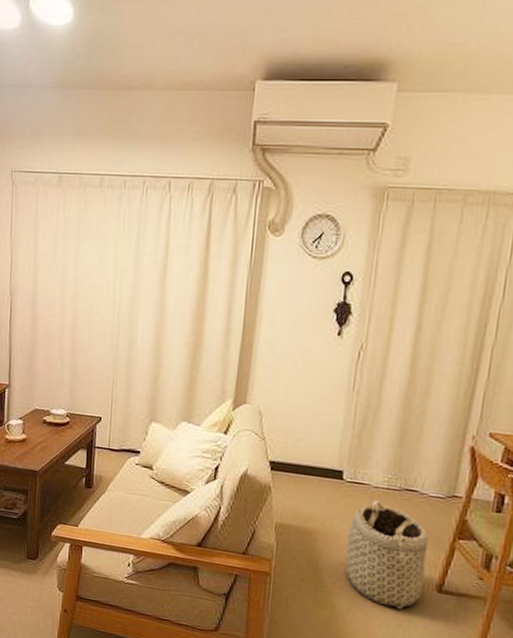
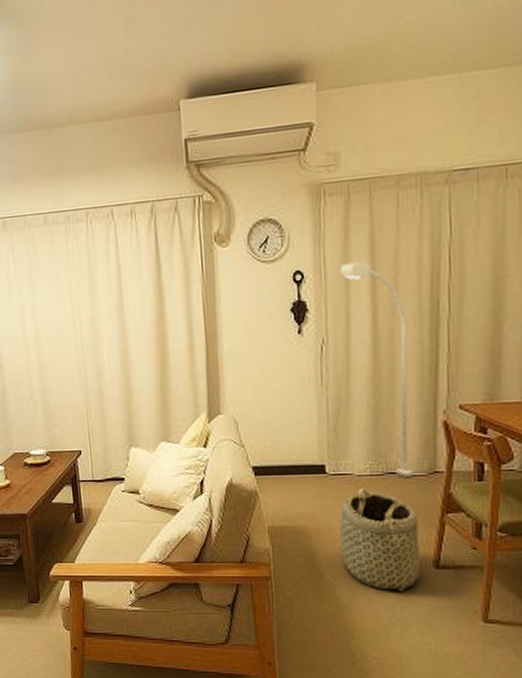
floor lamp: none [390,271,451,497] -> present [339,262,413,477]

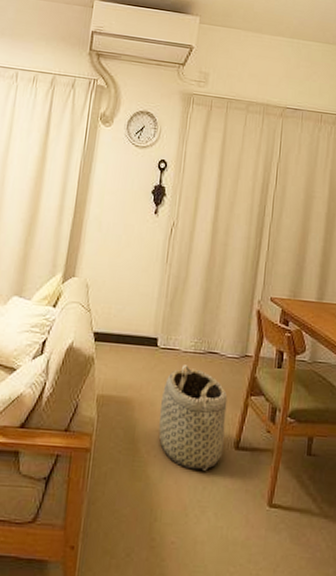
floor lamp: present [339,262,413,477] -> none [195,161,241,358]

